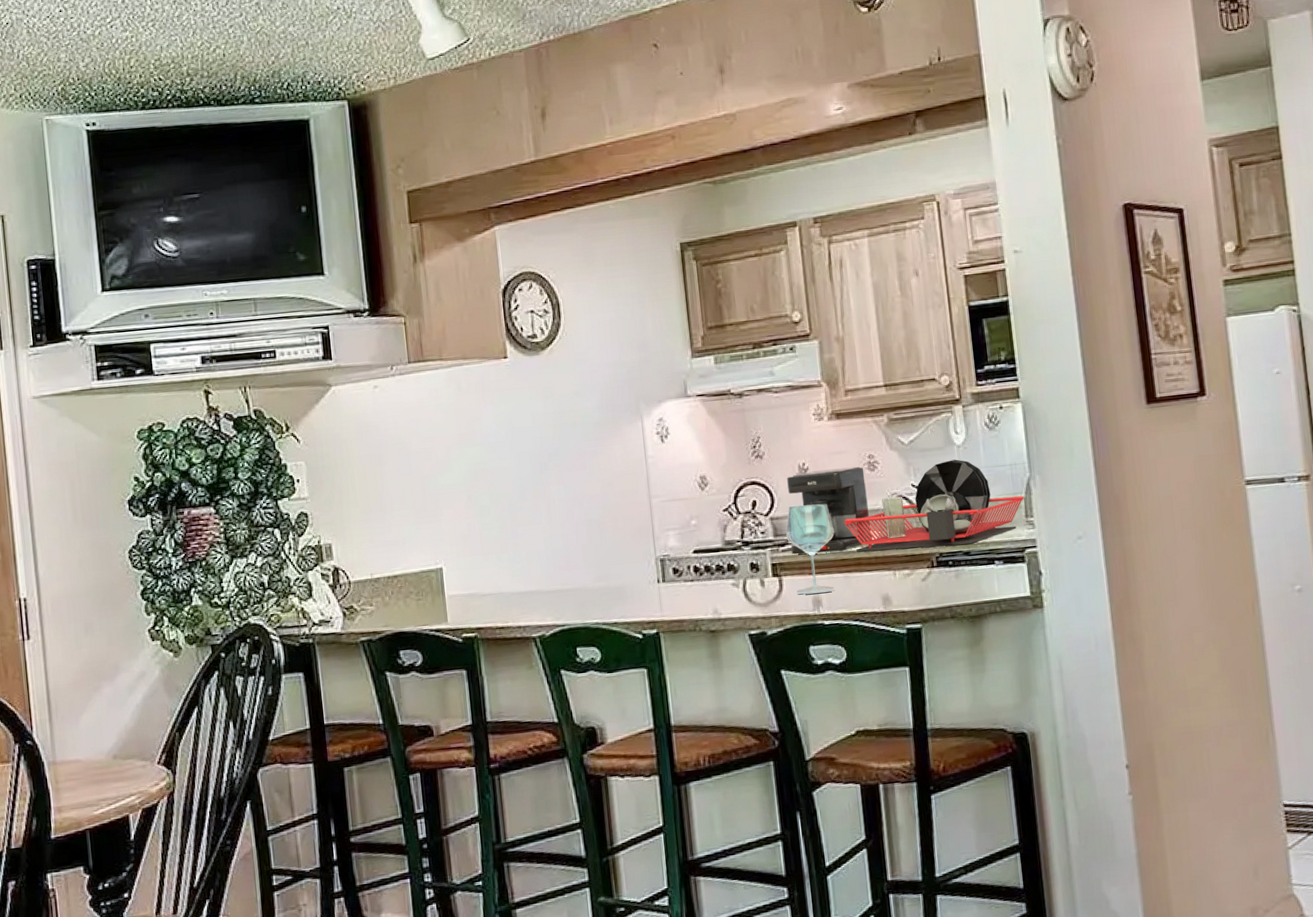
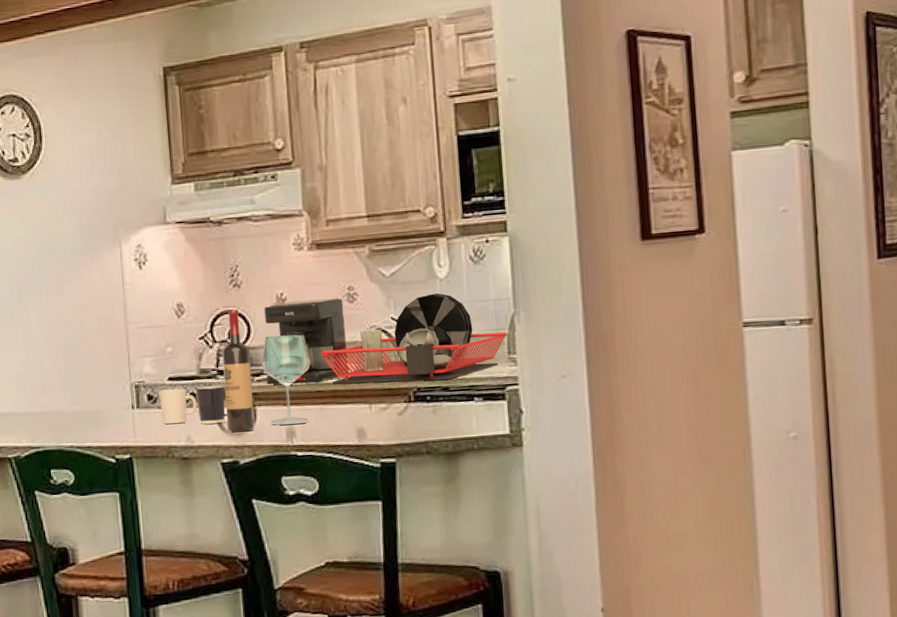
mug: none [684,561,723,597] -> present [159,388,197,424]
mug: none [720,556,753,596] -> present [195,385,227,424]
wine bottle: none [746,480,781,603] -> present [222,309,255,432]

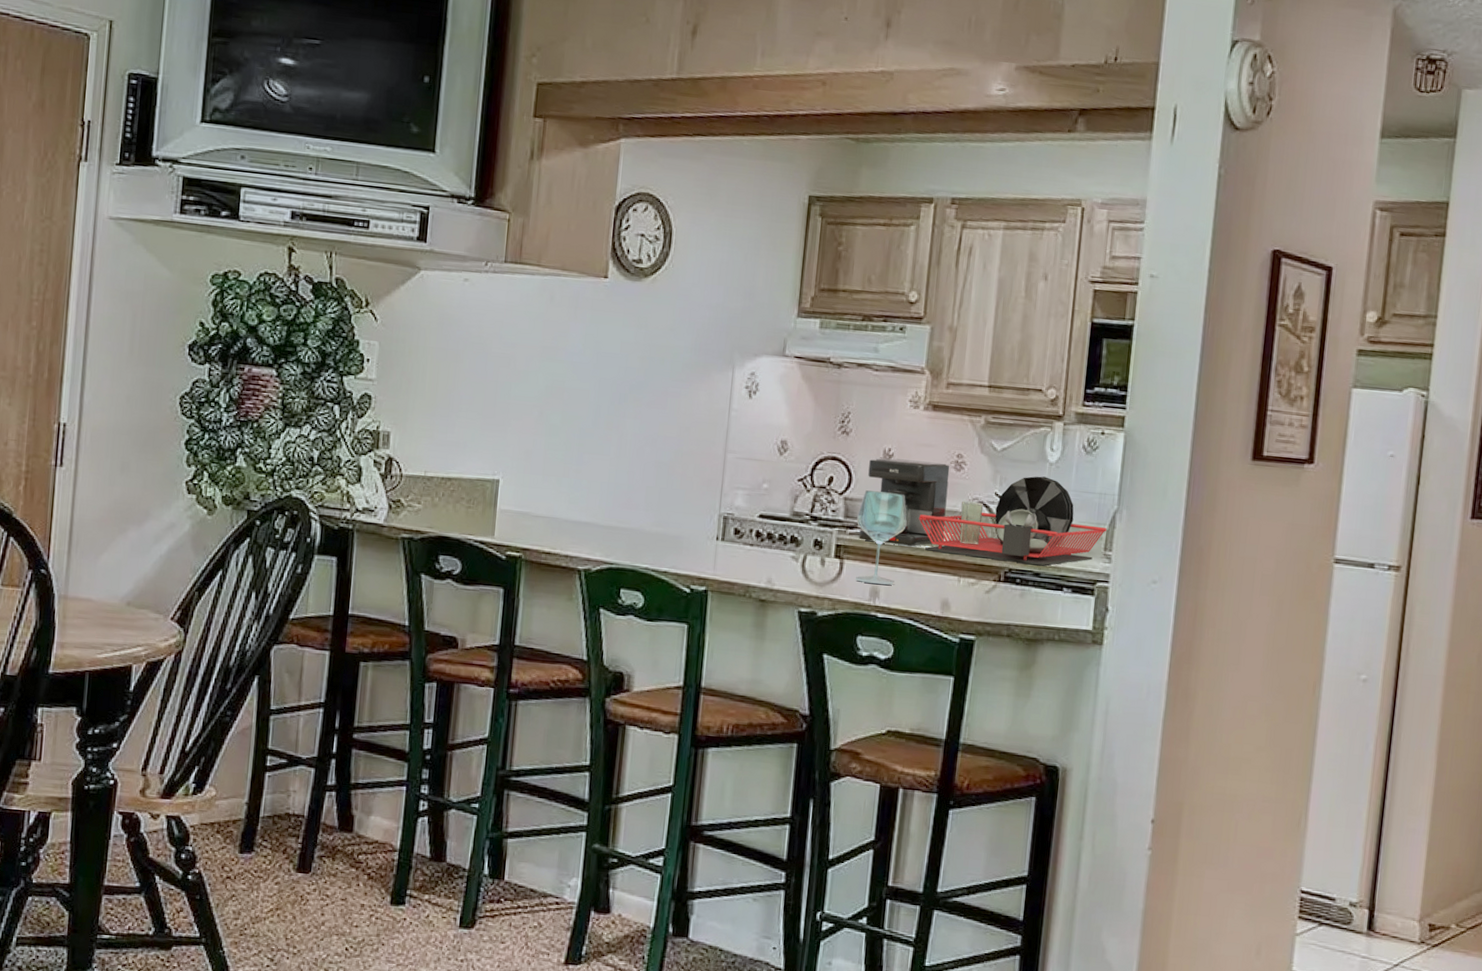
mug: present [159,388,197,424] -> none [745,526,785,564]
mug: present [195,385,227,424] -> none [783,529,817,571]
wine bottle: present [222,309,255,432] -> none [810,456,848,583]

